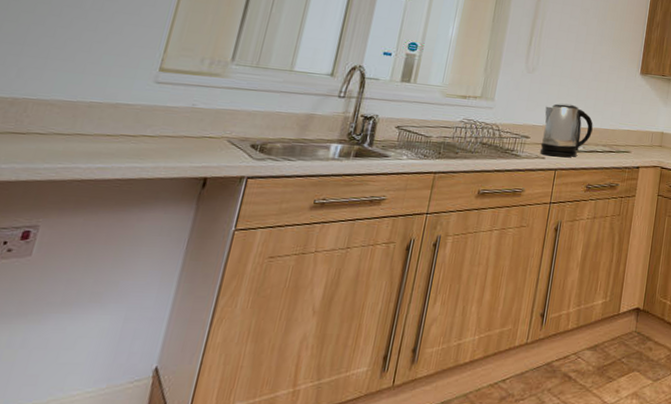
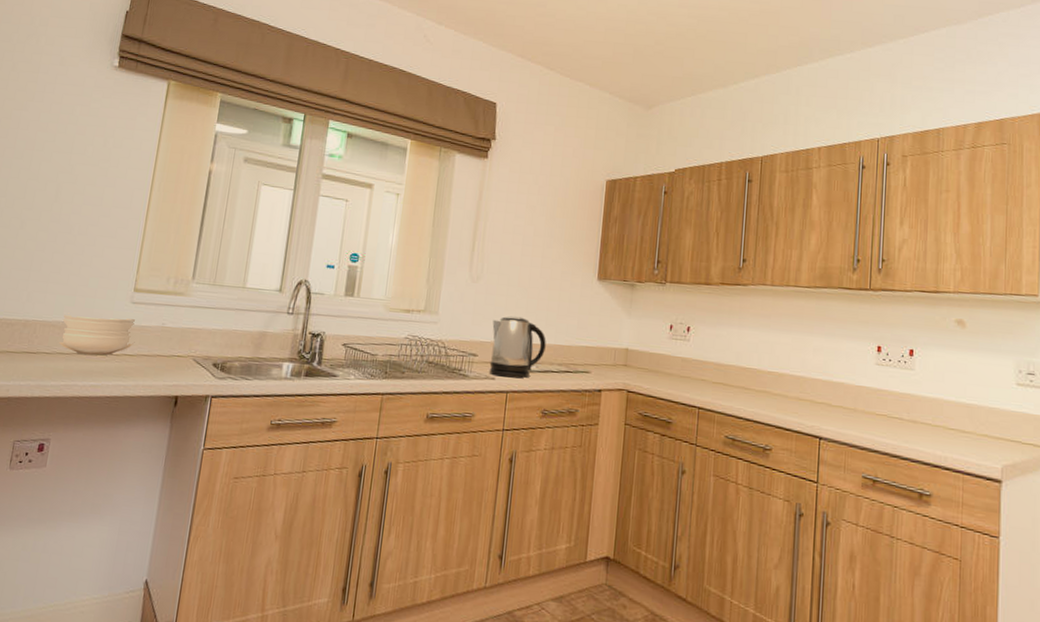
bowl: none [56,91,159,137] -> present [57,312,135,356]

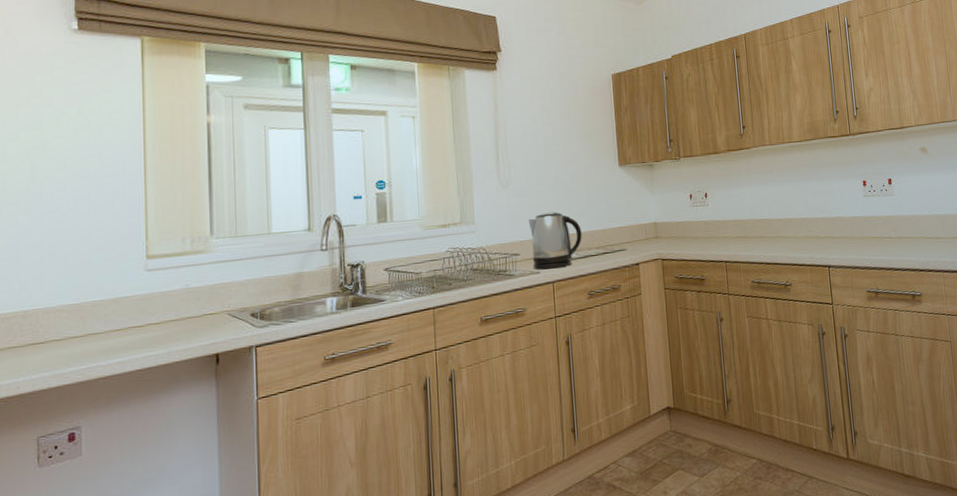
bowl: present [57,312,135,356] -> none [67,287,157,334]

